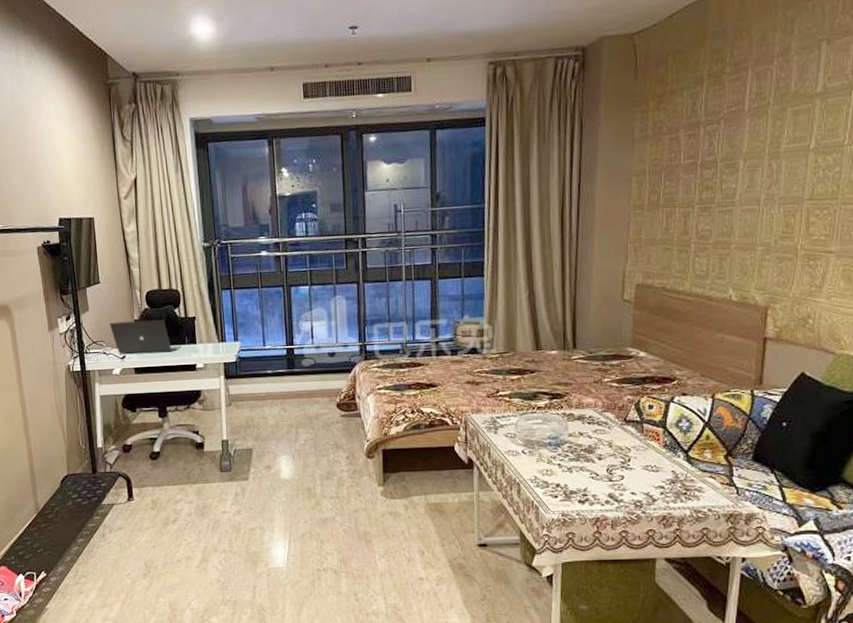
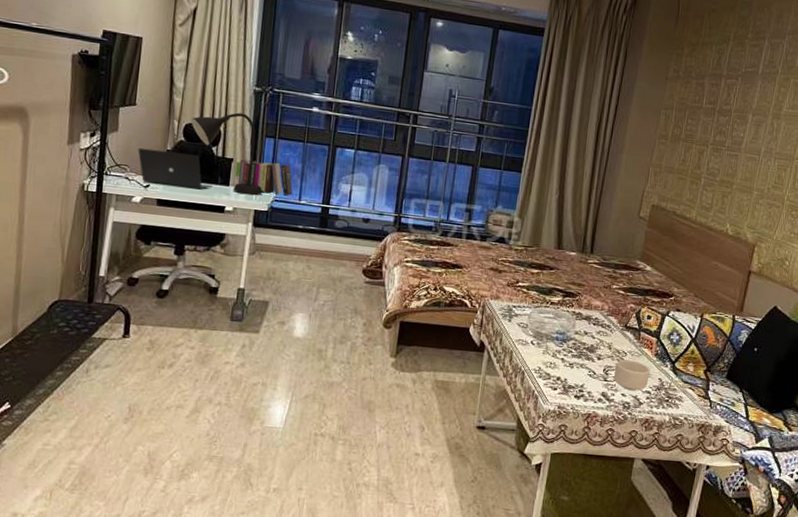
desk lamp: none [151,271,230,350] -> present [191,112,264,195]
books: none [198,312,257,345] -> present [233,158,293,197]
mug: none [619,455,660,488] -> present [613,359,650,391]

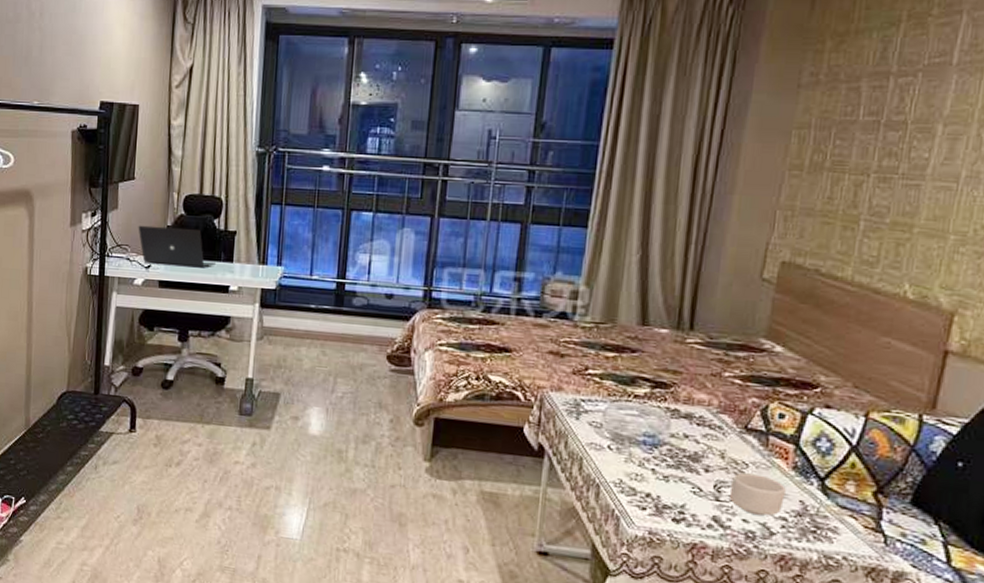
desk lamp: present [191,112,264,195] -> none [191,179,271,272]
books: present [233,158,293,197] -> none [237,230,304,272]

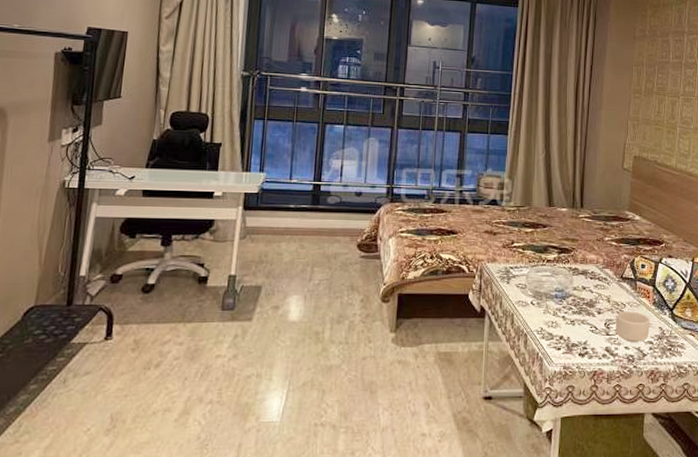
laptop: present [138,225,217,268] -> none [122,139,202,177]

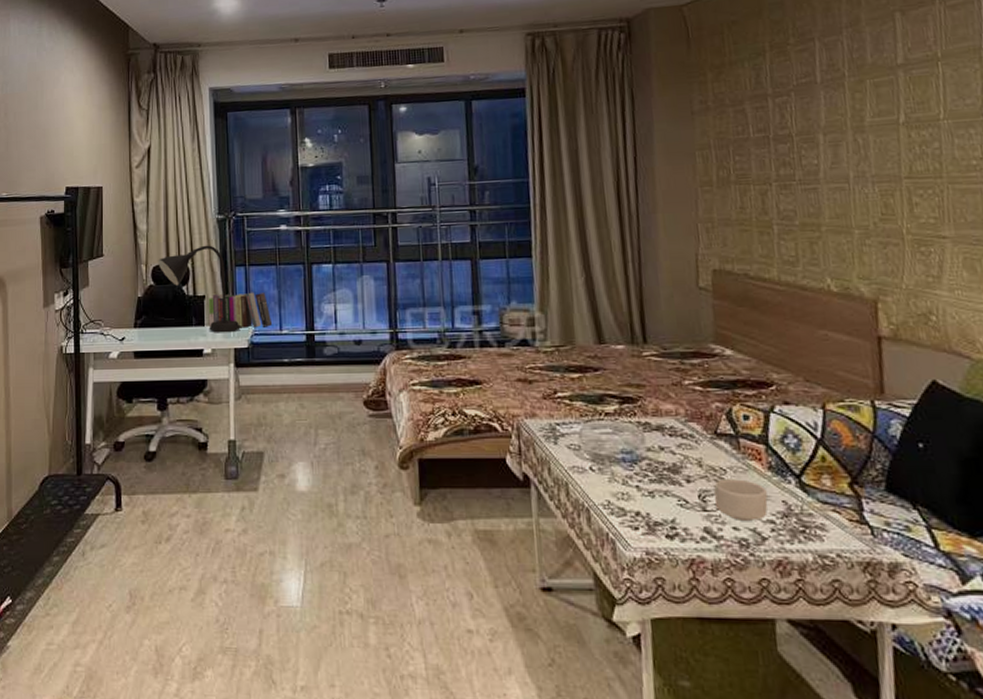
desk lamp: none [178,98,254,179] -> present [158,245,242,333]
books: none [222,142,284,177] -> present [208,292,273,329]

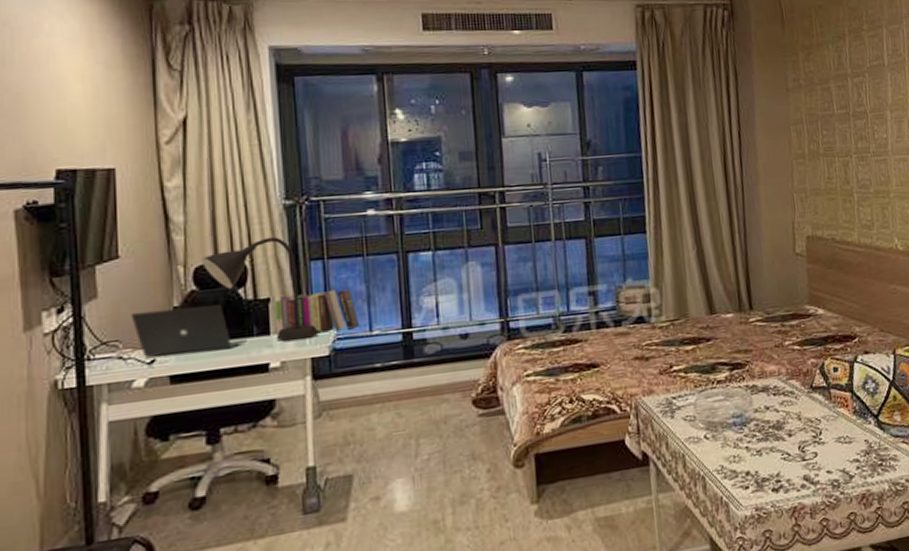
laptop: none [110,298,189,336] -> present [130,305,249,358]
mug: present [714,479,768,522] -> none [811,426,854,465]

